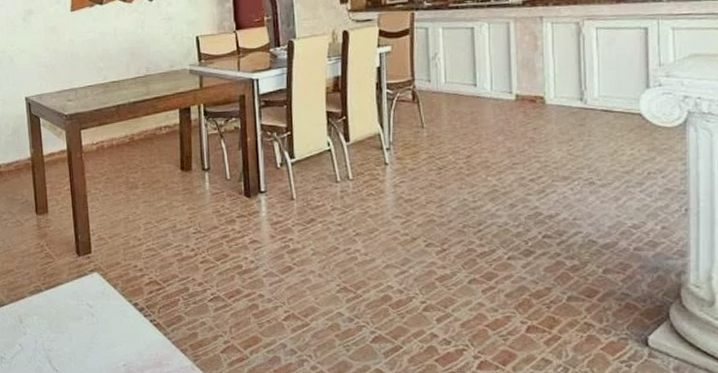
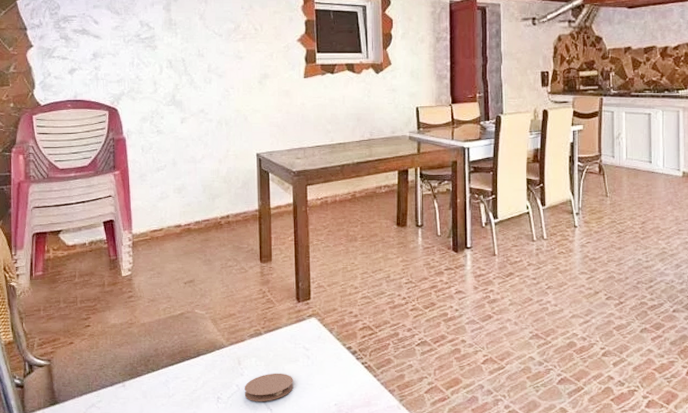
coaster: none [27,331,79,362] -> present [244,373,293,401]

